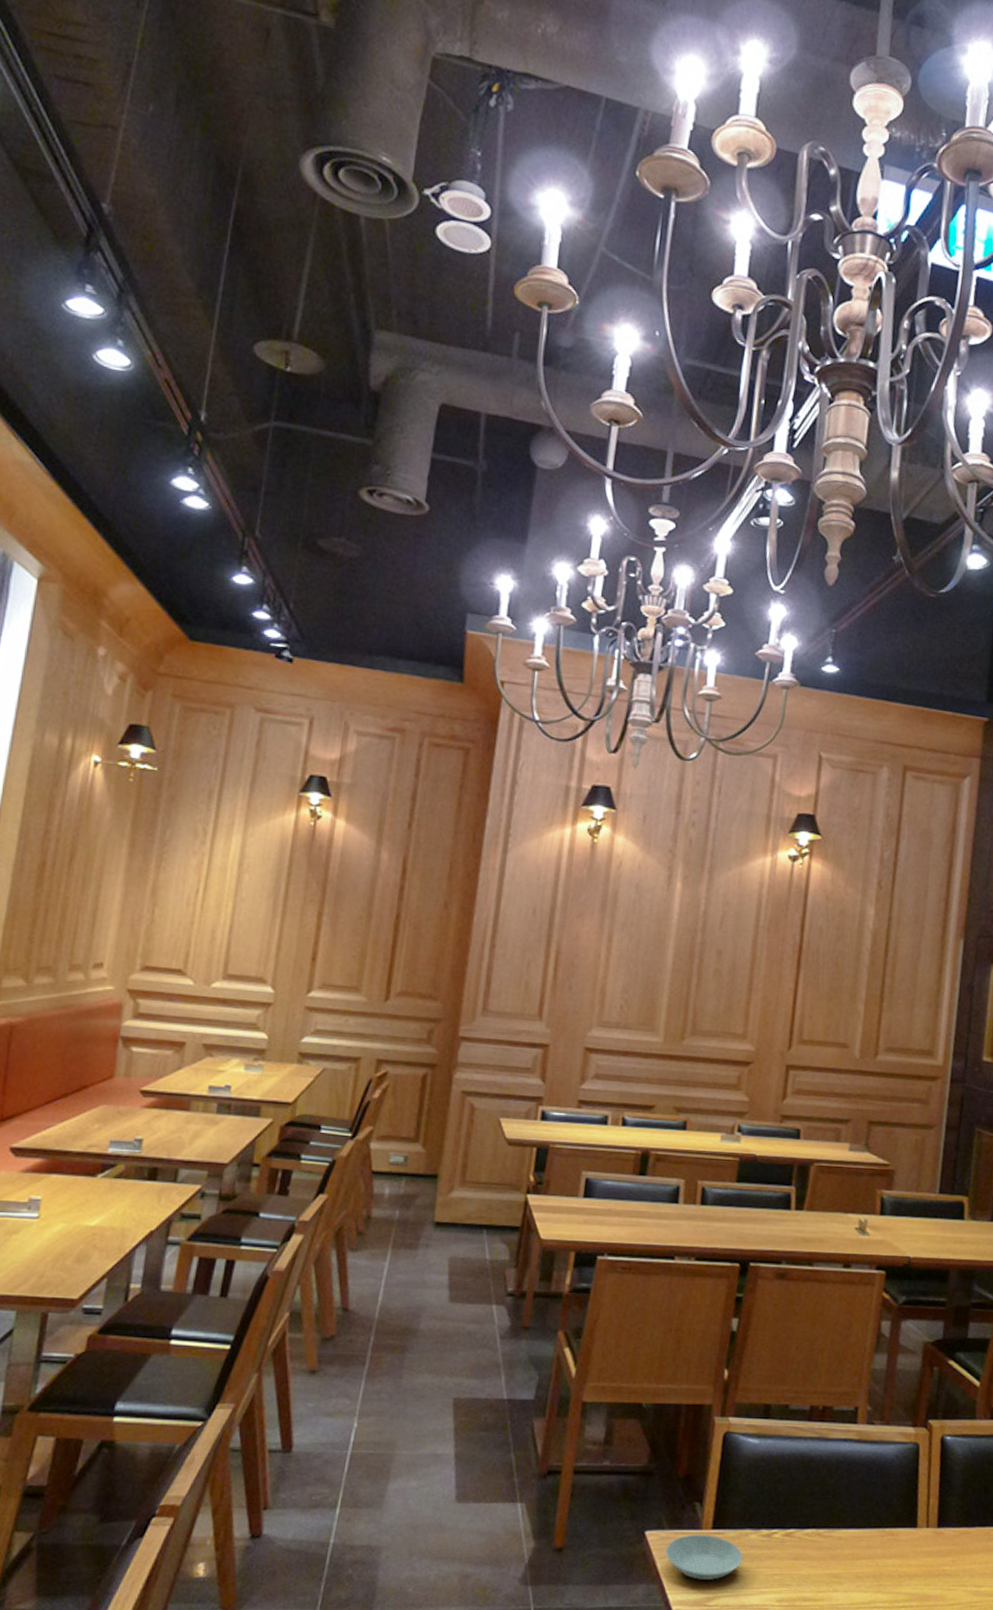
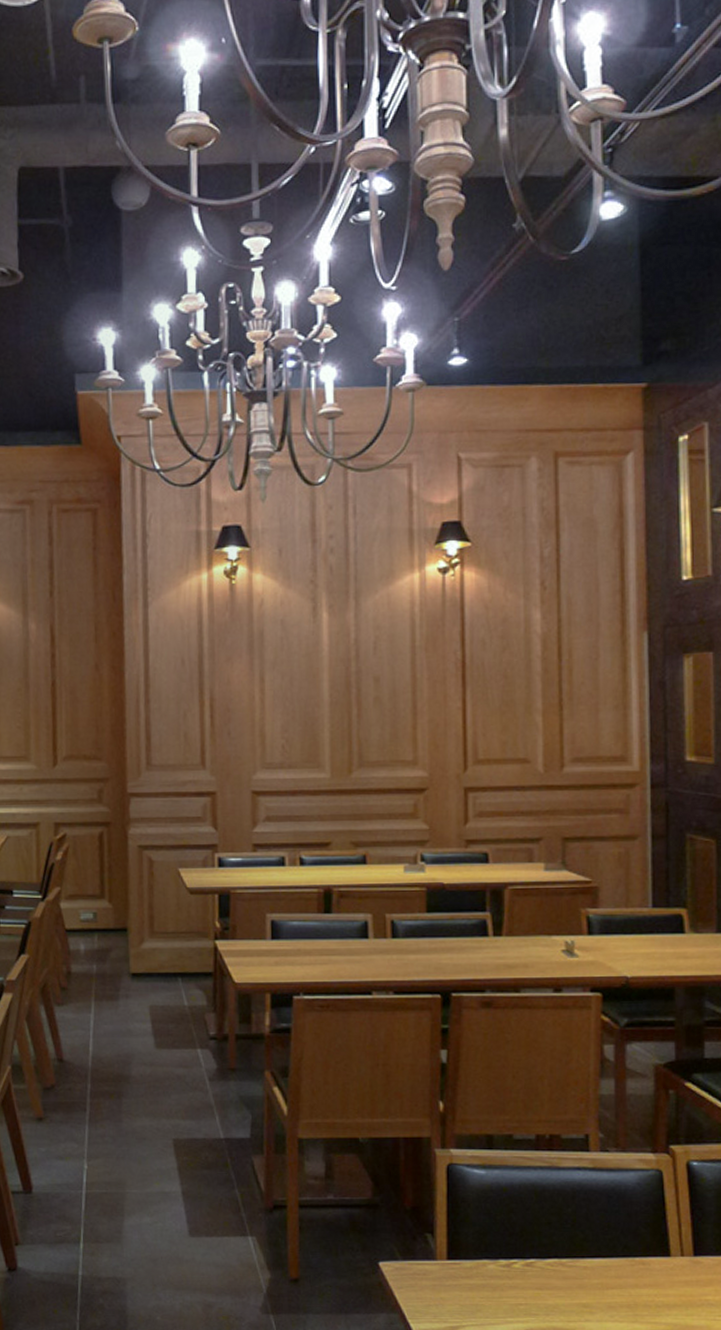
saucer: present [666,1534,744,1580] -> none [402,1265,484,1309]

